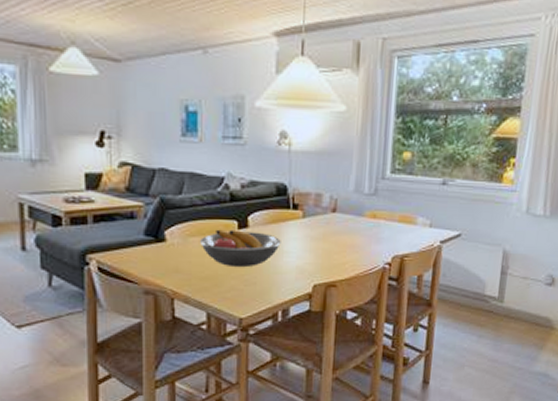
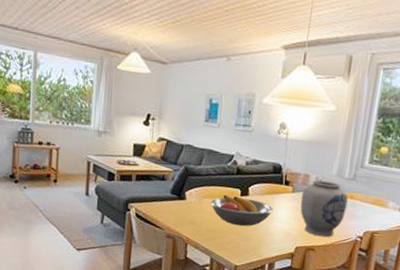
vase: none [314,198,371,268] -> present [300,179,348,237]

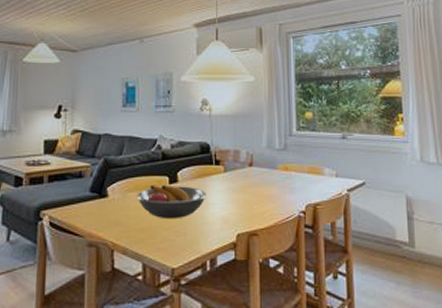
vase: present [300,179,348,237] -> none [234,154,283,217]

